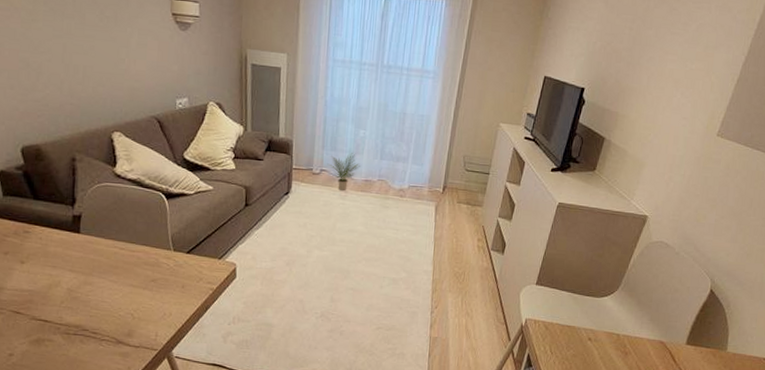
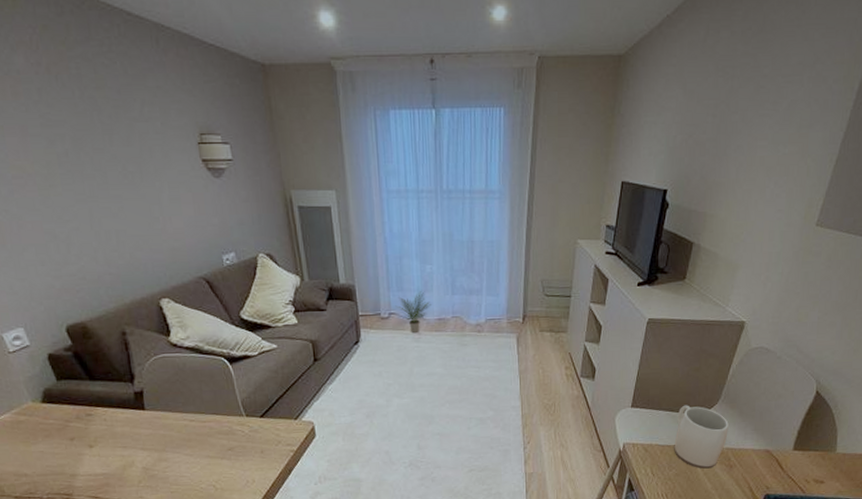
mug: none [573,288,627,353] -> present [674,405,729,469]

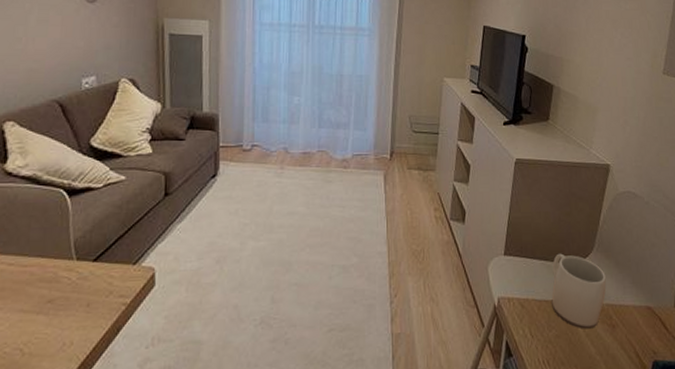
potted plant: present [395,291,431,333] -> none [259,123,297,167]

